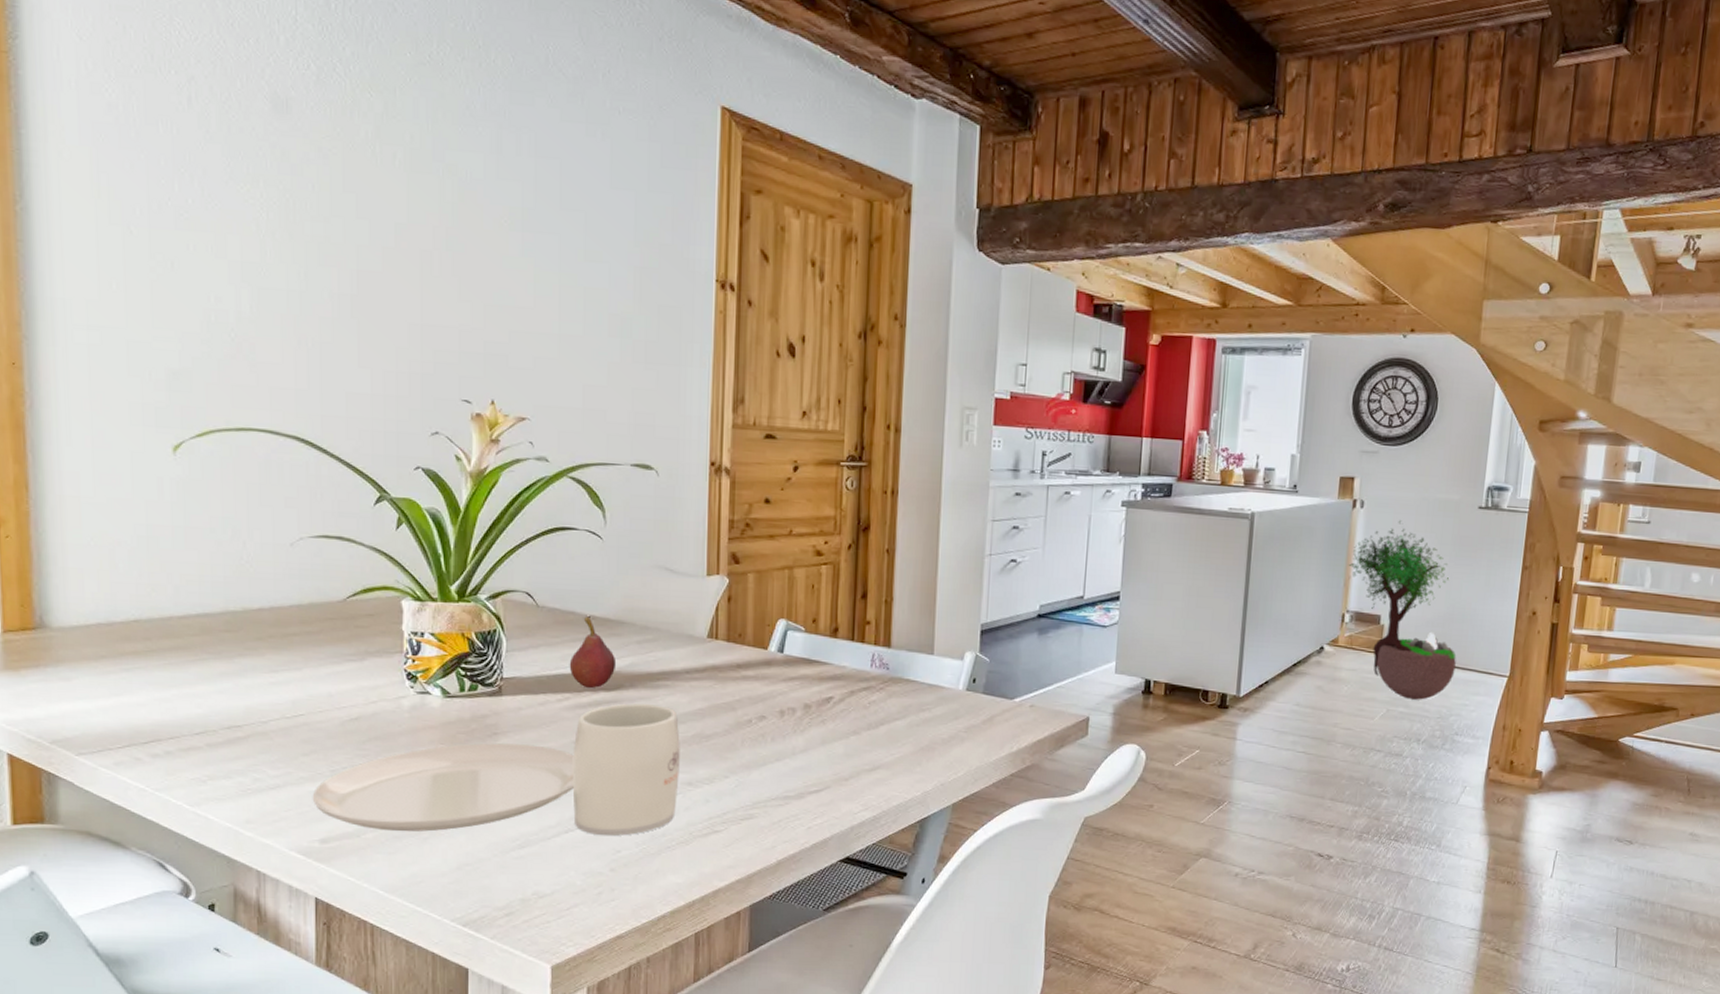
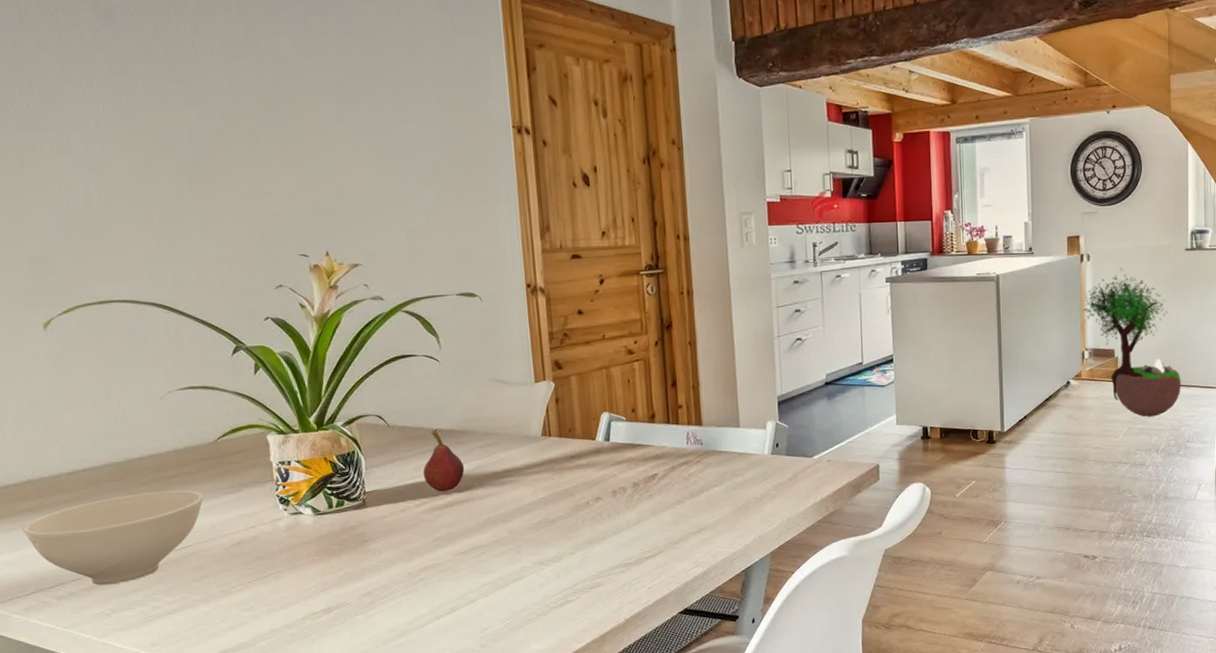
bowl: none [123,648,325,748] -> present [22,490,204,586]
plate: present [312,743,574,832] -> none [207,546,440,638]
mug: present [572,703,680,836] -> none [435,499,532,618]

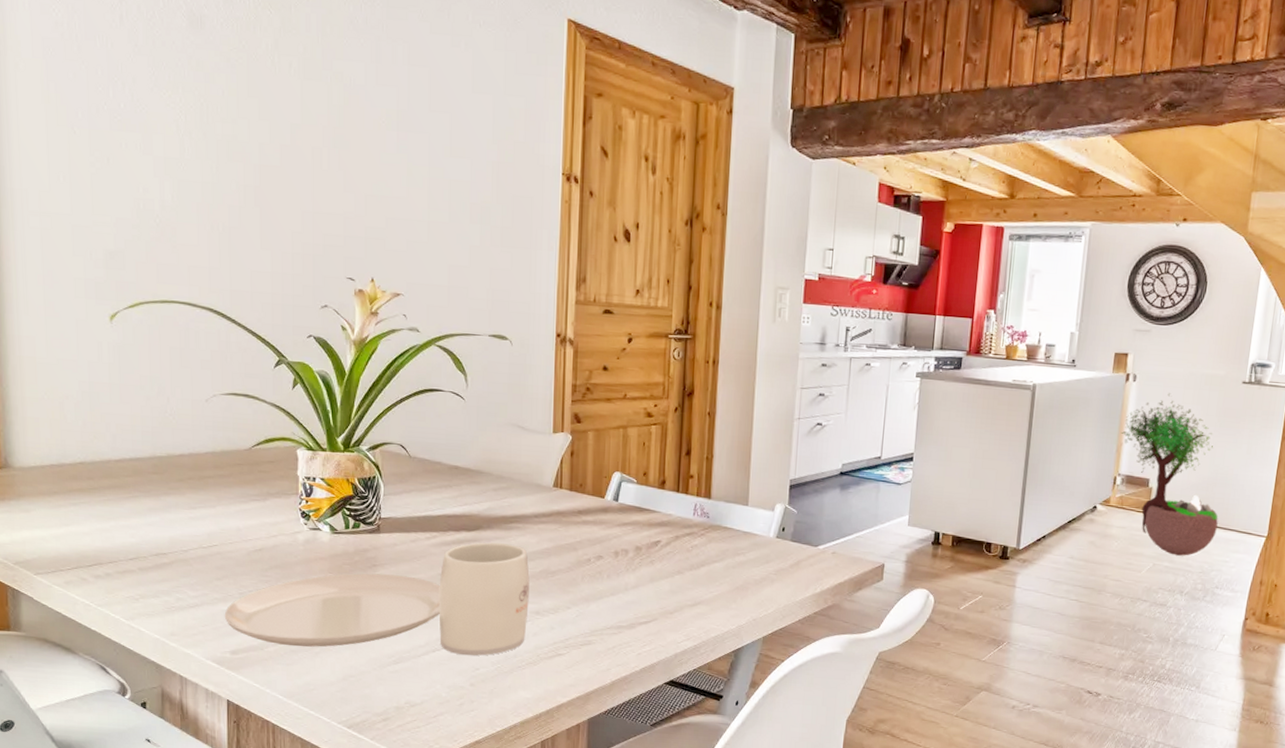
bowl: present [22,490,204,586] -> none [71,488,234,572]
plate: none [207,546,440,638] -> present [224,573,440,647]
fruit: present [422,430,465,492] -> none [436,466,476,529]
mug: none [435,499,532,618] -> present [439,542,530,656]

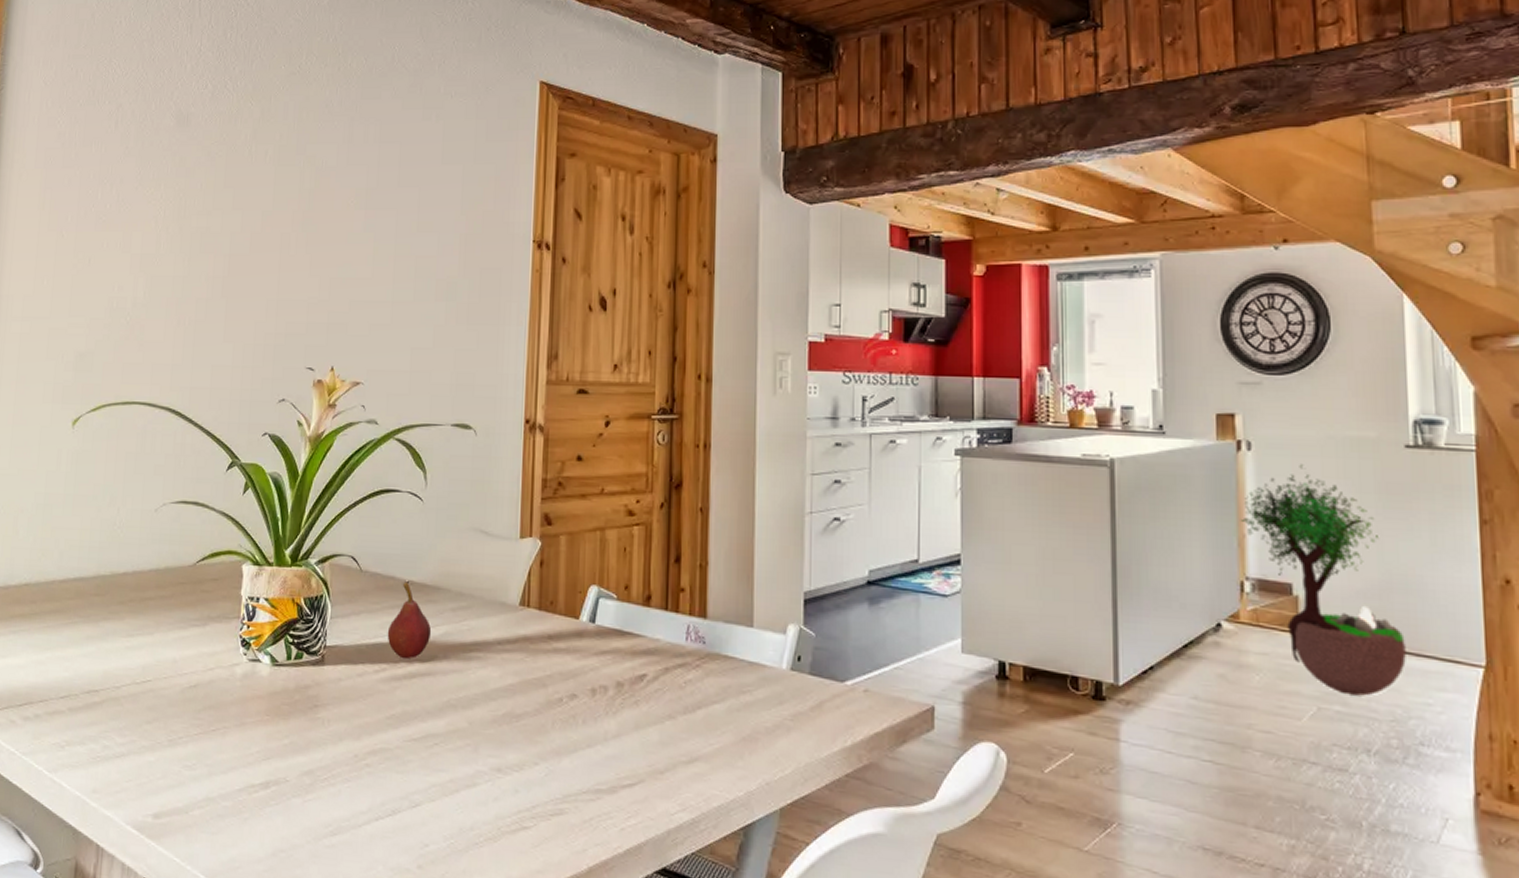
plate: present [224,573,440,647] -> none [150,716,388,811]
fruit: none [436,466,476,529] -> present [387,581,432,660]
mug: present [439,542,530,656] -> none [384,676,491,827]

